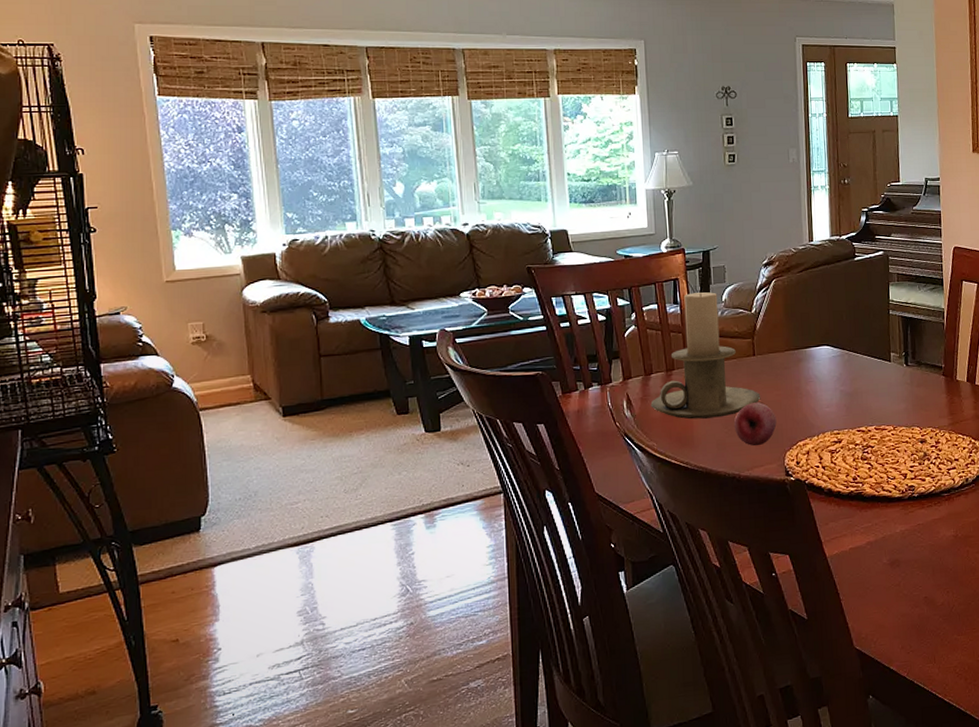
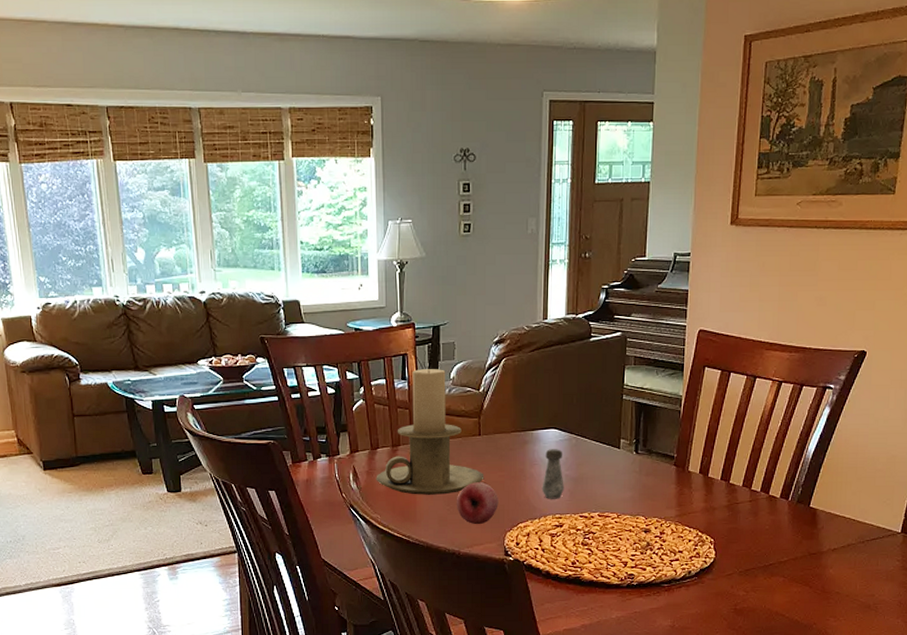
salt shaker: none [818,365,840,416] -> present [541,449,564,499]

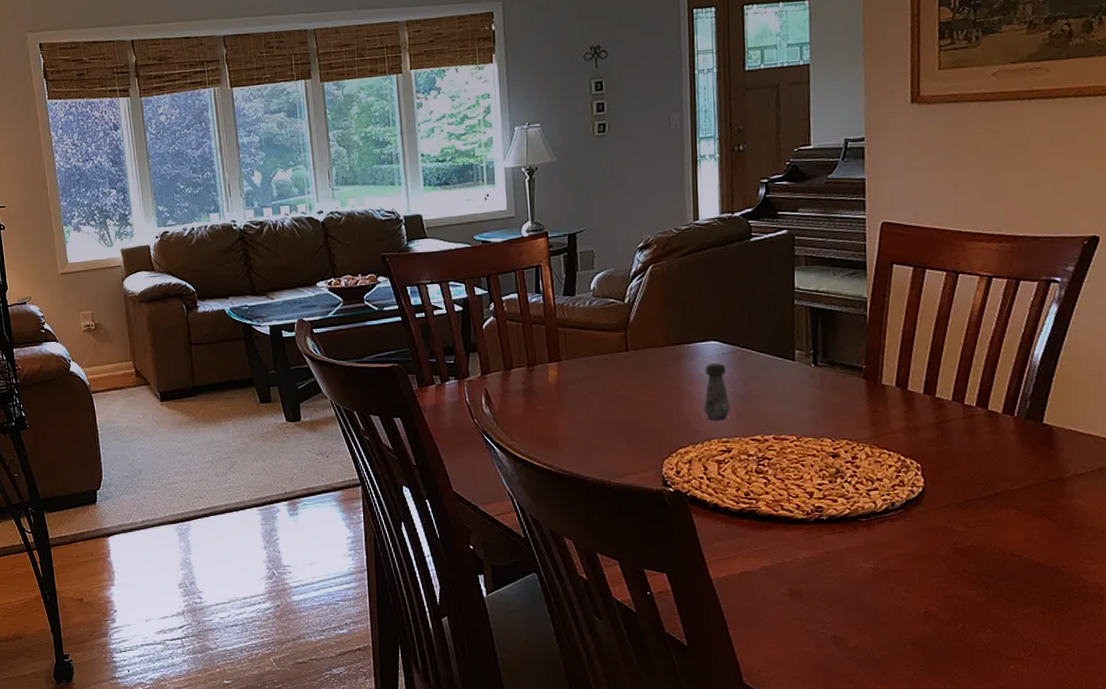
candle holder: present [376,369,484,495] -> none [511,280,635,419]
fruit: present [456,482,499,525] -> none [603,403,653,452]

